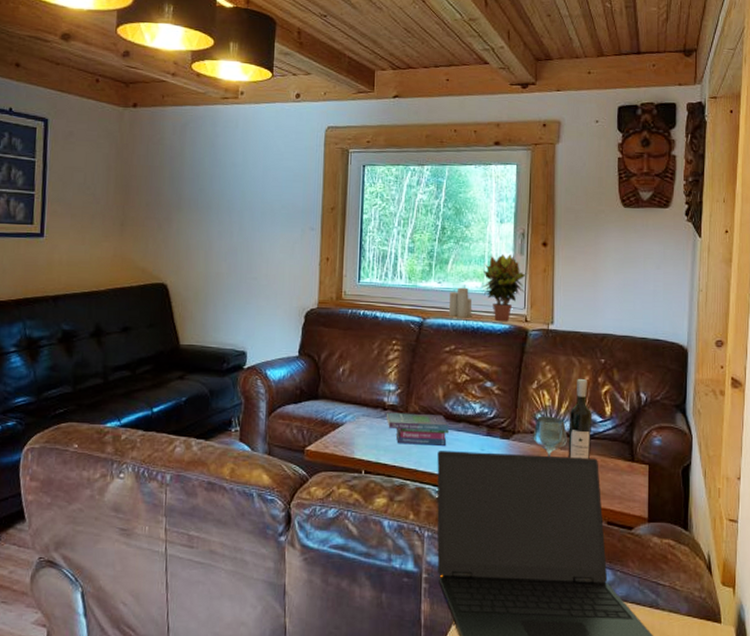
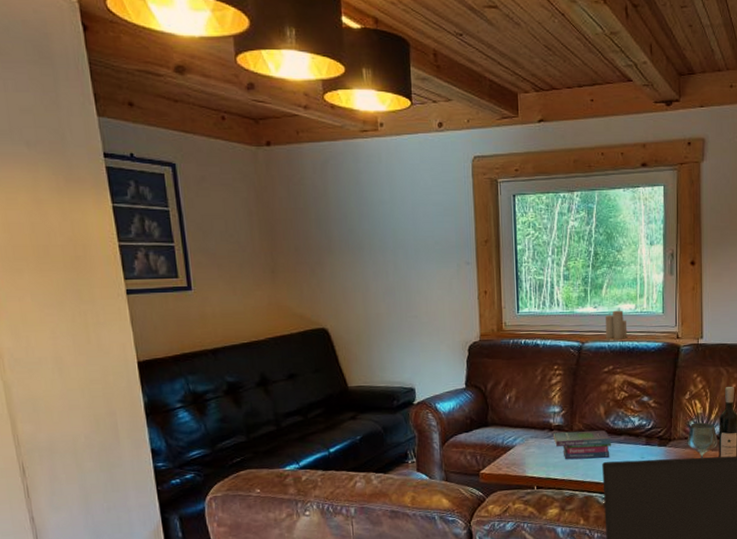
potted plant: present [483,253,526,322] -> none [636,274,677,341]

